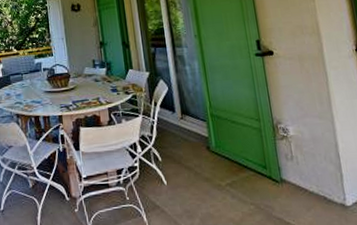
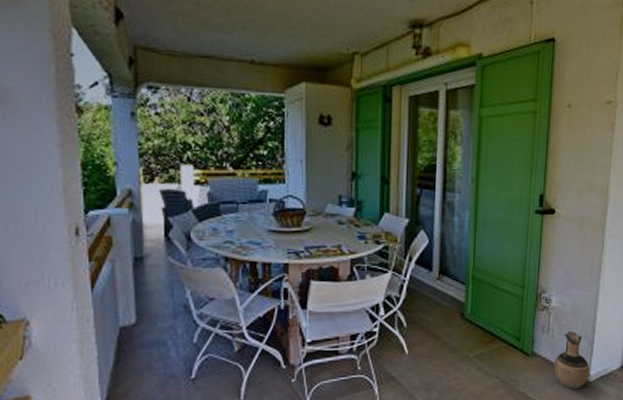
ceramic jug: none [305,157,345,215] -> present [553,331,590,390]

